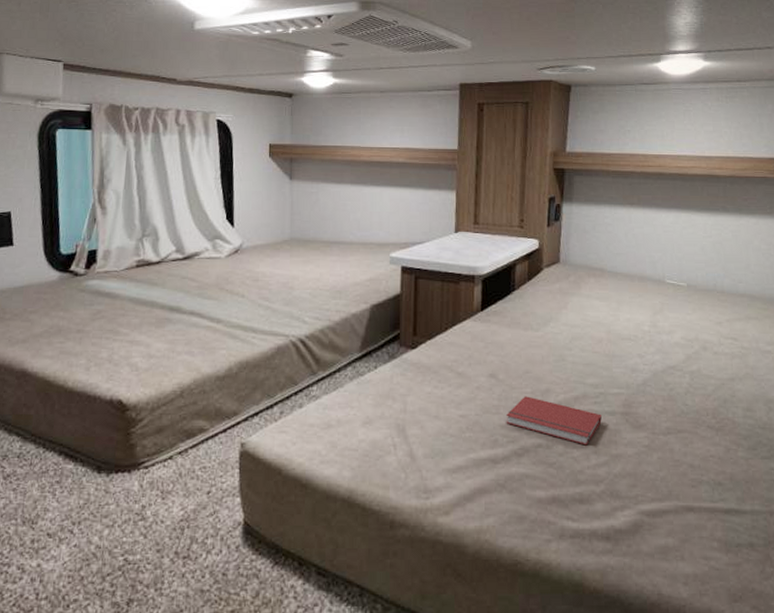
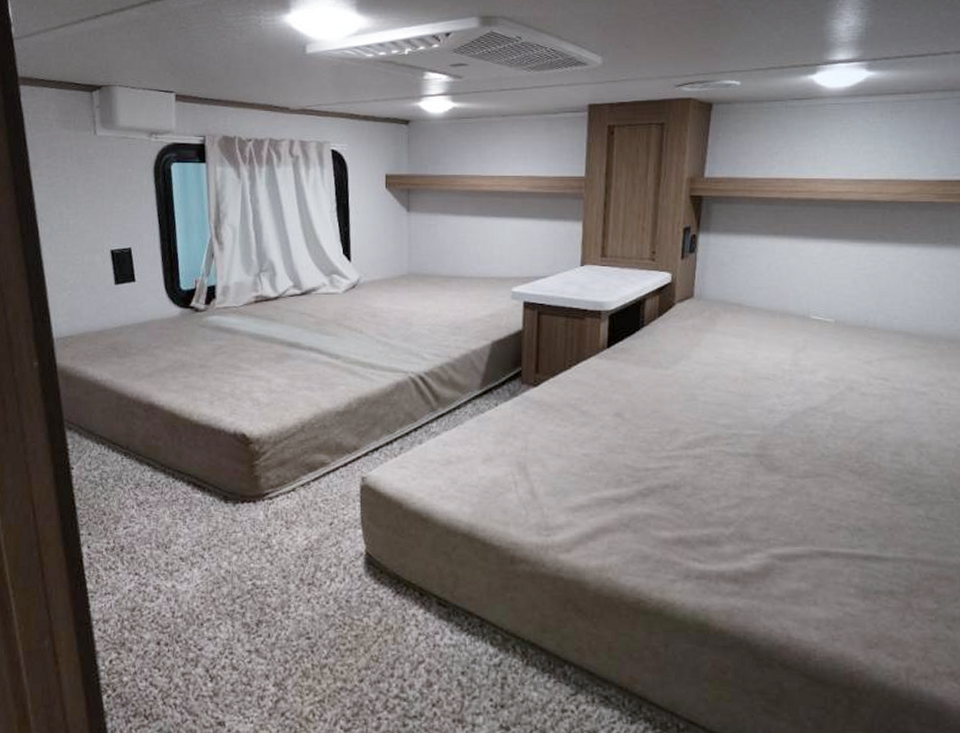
book: present [506,396,602,446] -> none [631,436,734,487]

